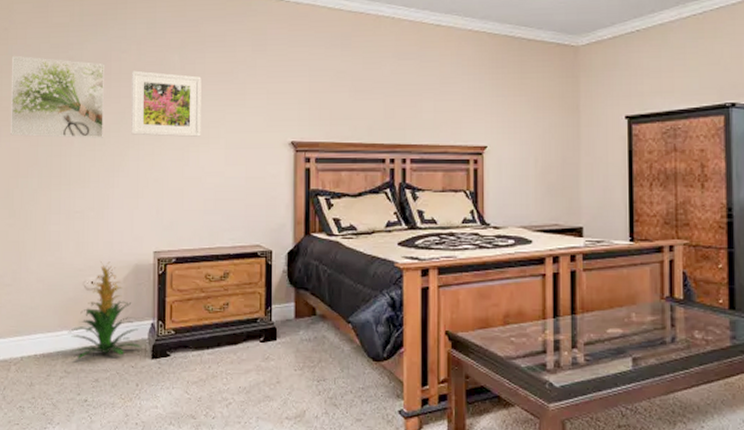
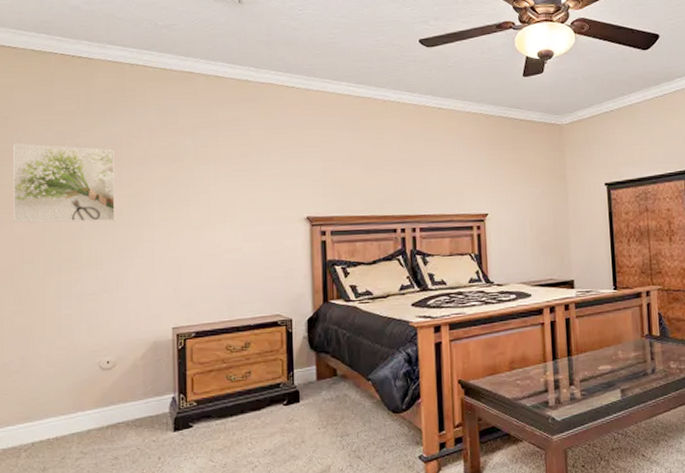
indoor plant: present [68,261,141,359] -> none [83,340,162,439]
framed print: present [131,70,202,138] -> none [144,155,217,217]

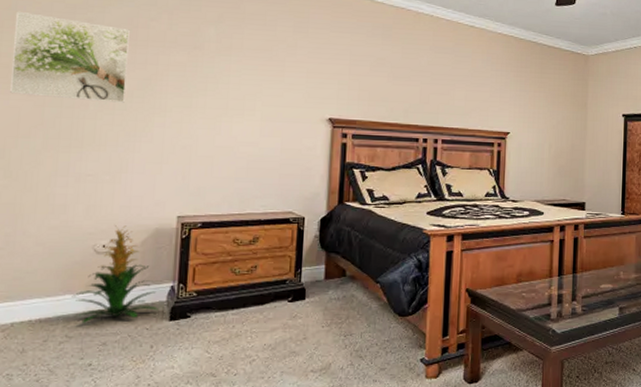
indoor plant: none [83,340,162,439] -> present [71,225,158,323]

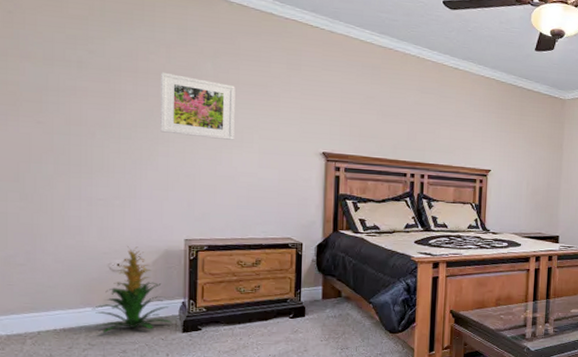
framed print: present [10,11,130,103] -> none [18,40,130,132]
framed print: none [157,39,239,109] -> present [160,72,235,141]

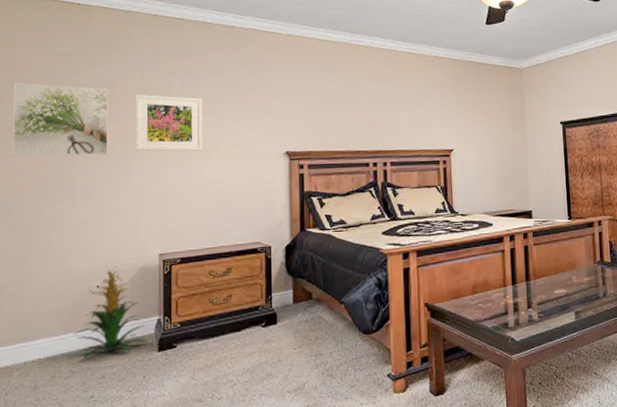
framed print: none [18,40,130,132] -> present [12,82,108,156]

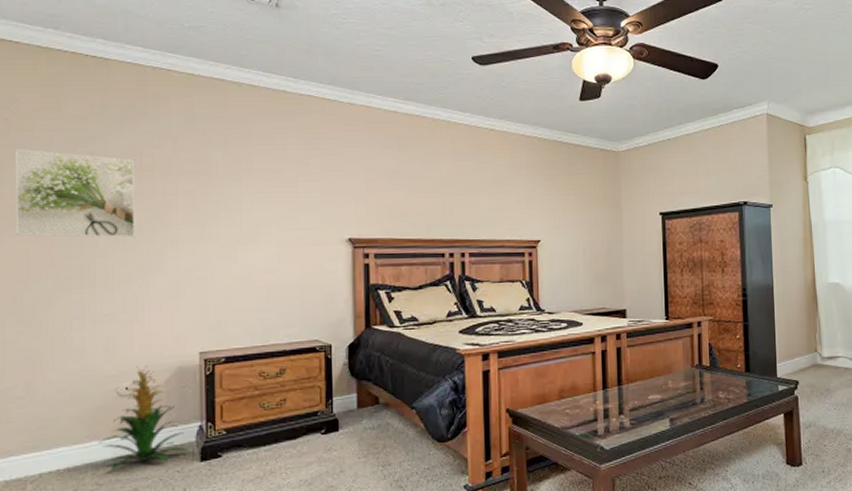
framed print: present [135,94,203,152] -> none [168,167,250,236]

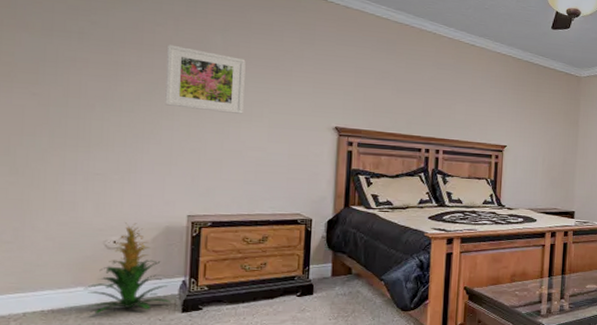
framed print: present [15,148,135,238] -> none [13,9,135,105]
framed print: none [168,167,250,236] -> present [165,44,246,115]

